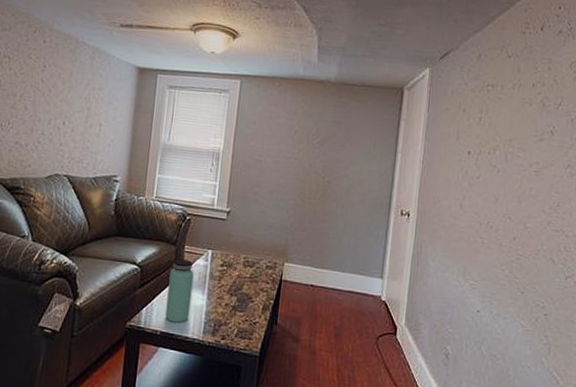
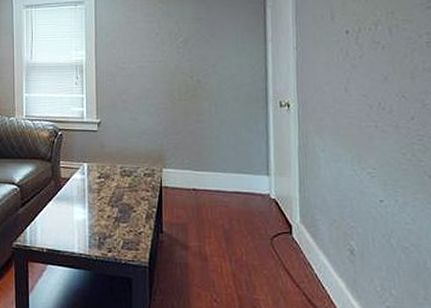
bottle: present [165,259,194,323] -> none [49,175,73,239]

